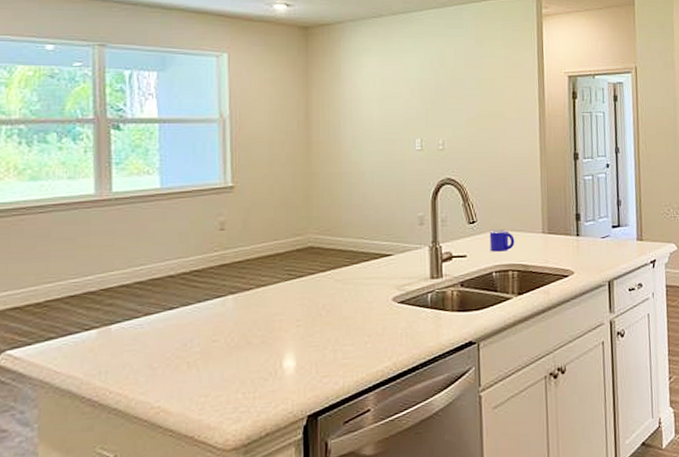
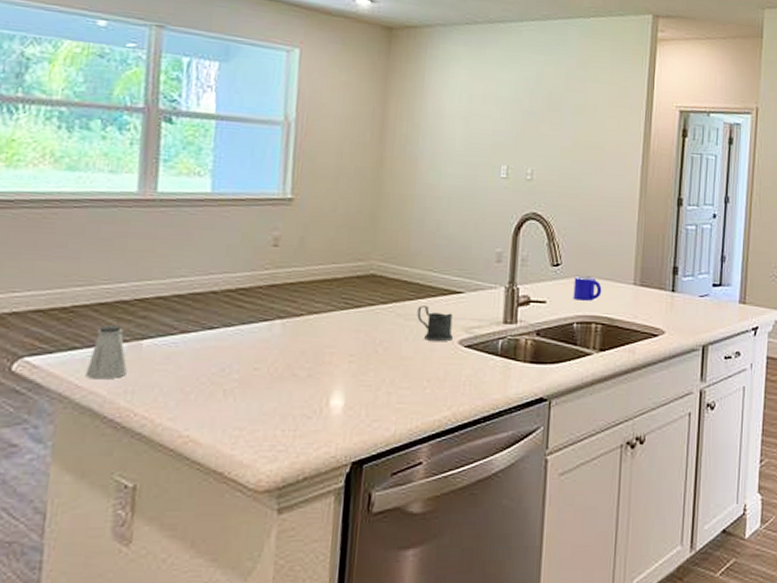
saltshaker: none [62,314,101,365] -> present [85,325,129,380]
mug: none [353,270,388,301] -> present [417,306,454,342]

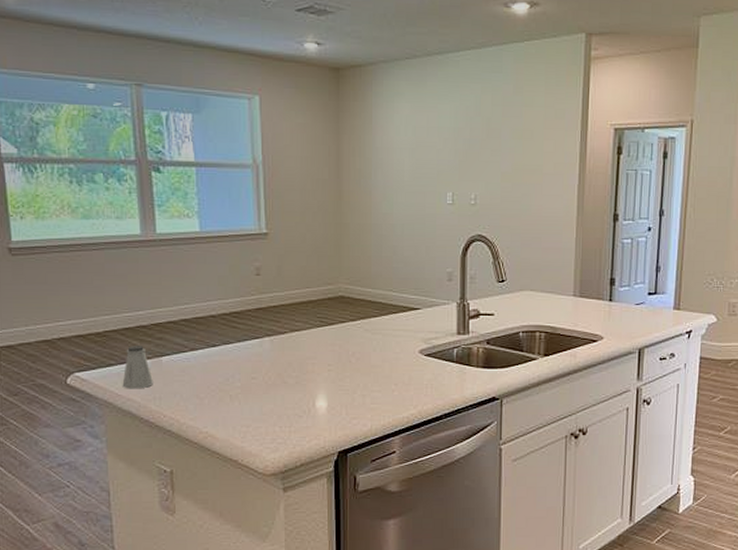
mug: present [417,306,454,342] -> none [382,321,415,352]
mug: present [573,275,602,301] -> none [518,290,544,312]

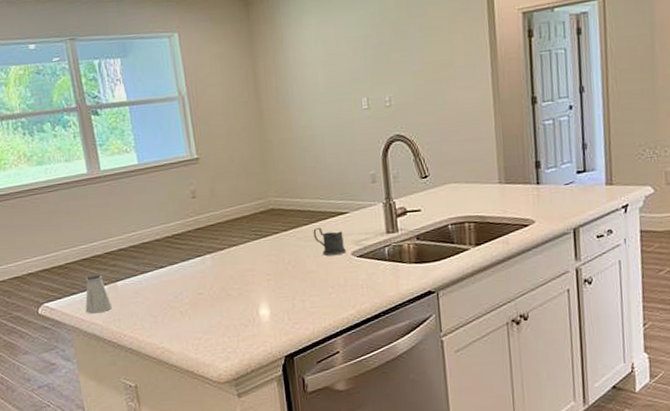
mug: none [382,321,415,352] -> present [313,228,347,256]

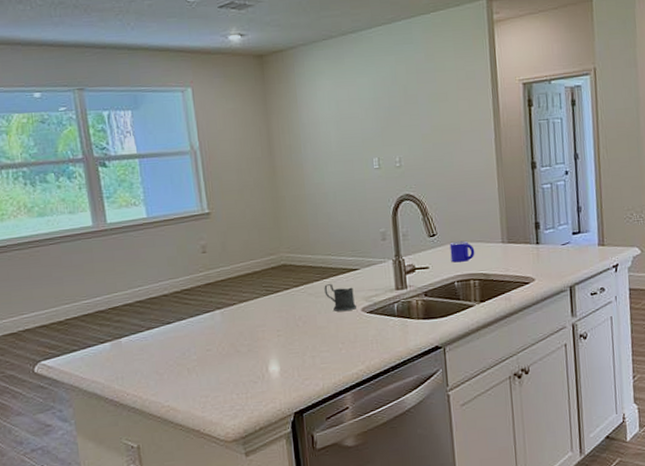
saltshaker: present [85,273,113,314] -> none [86,330,116,372]
mug: none [443,182,470,205] -> present [449,241,475,263]

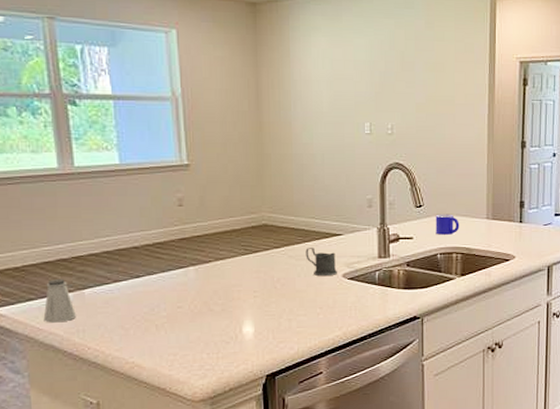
saltshaker: none [86,330,116,372] -> present [43,279,77,323]

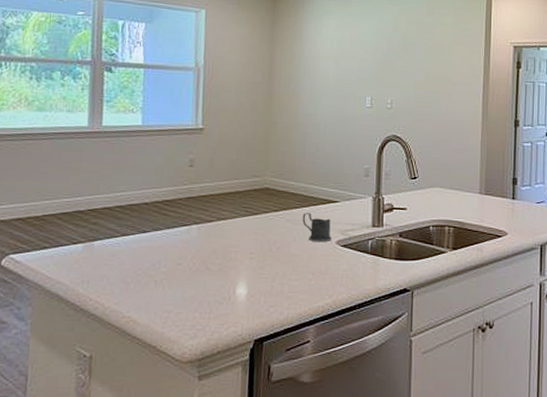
saltshaker: present [43,279,77,323] -> none [53,230,85,272]
mug: present [435,214,460,235] -> none [429,186,453,208]

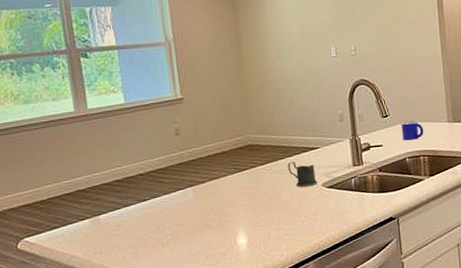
mug: none [429,186,453,208] -> present [401,121,424,141]

